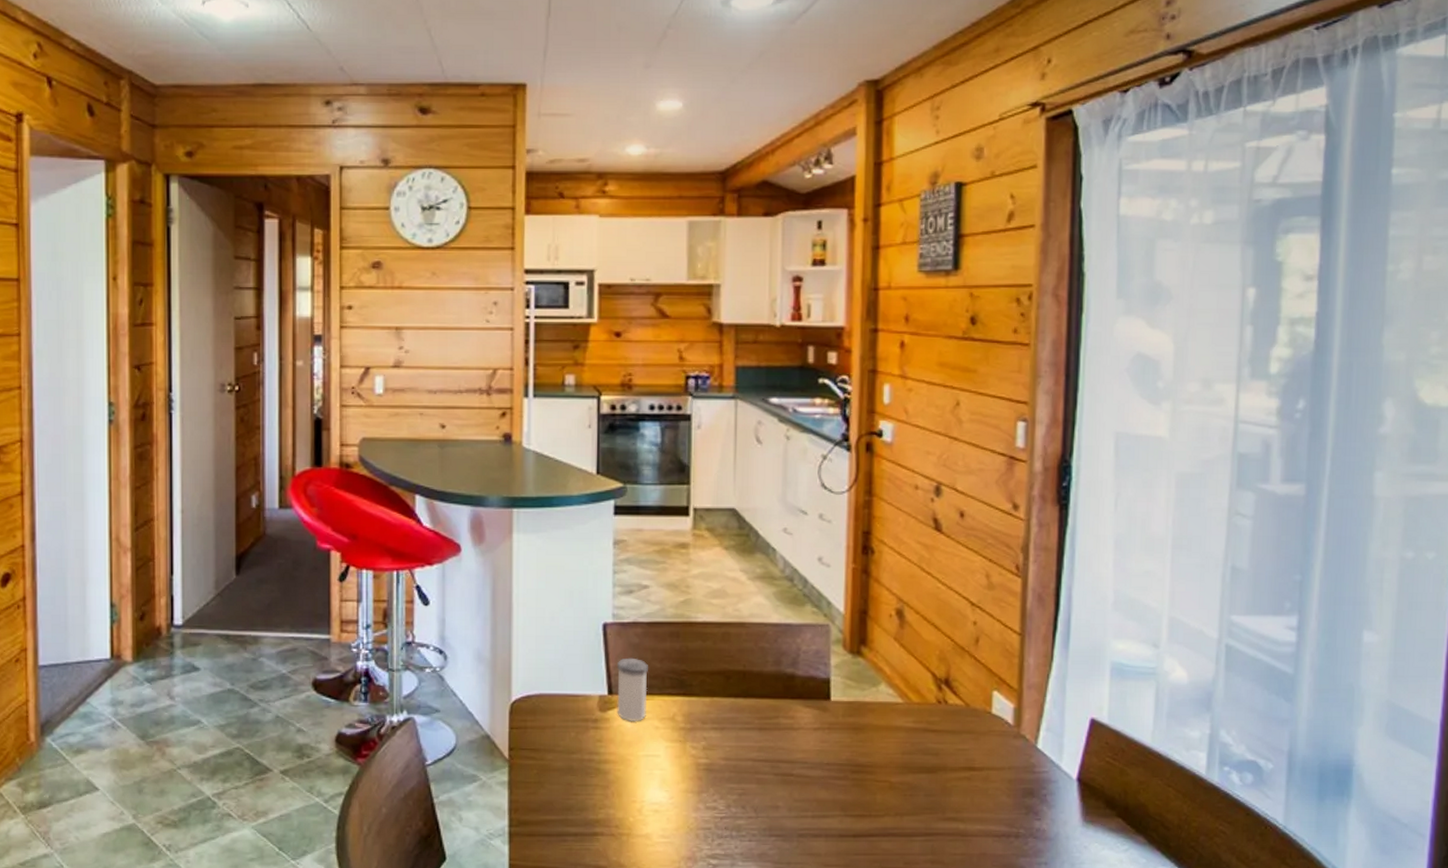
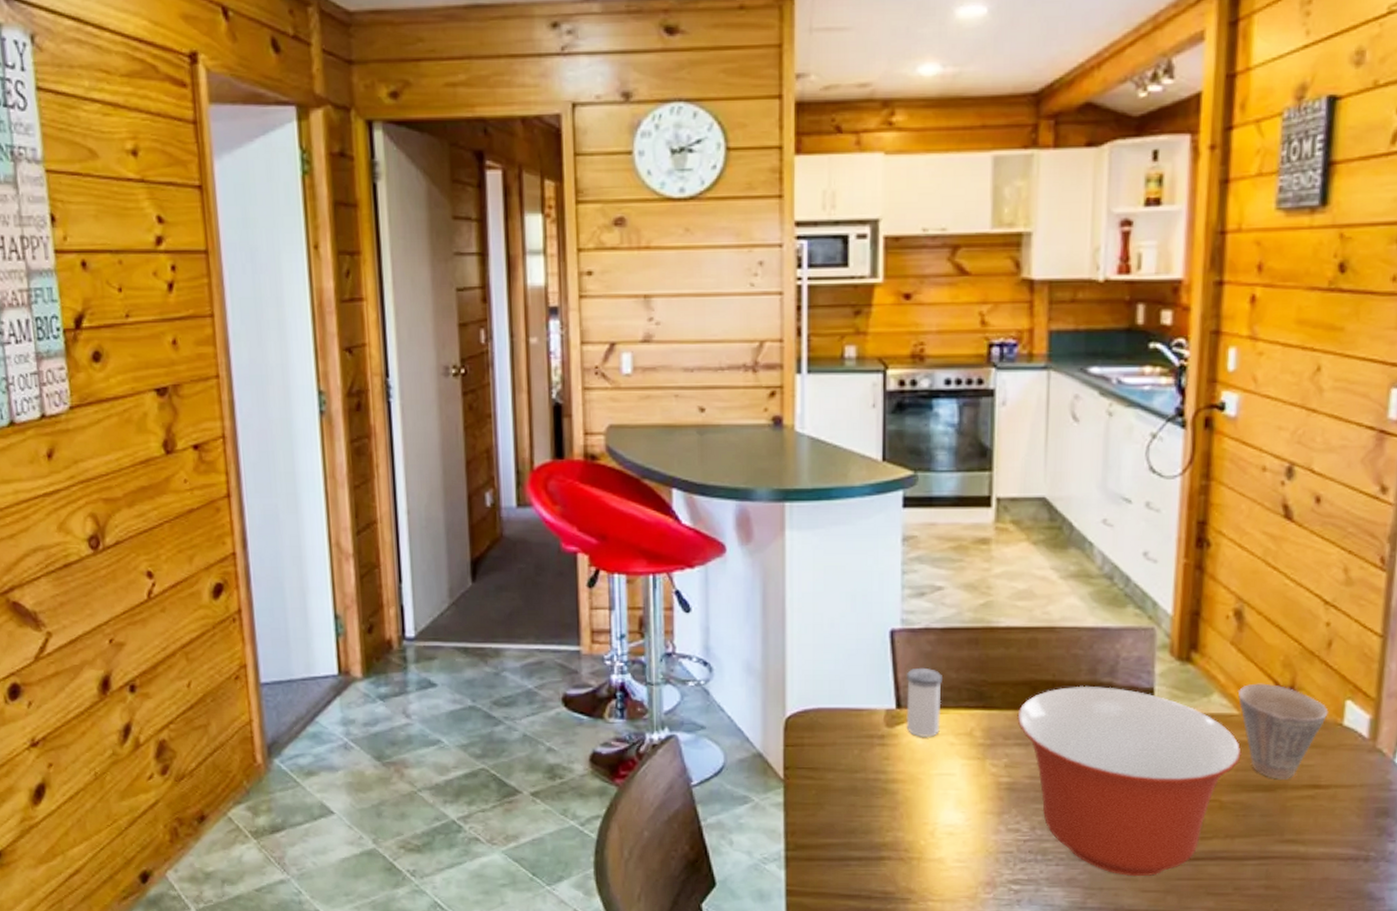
mixing bowl: none [713,675,907,852] -> present [1017,685,1242,877]
cup: none [901,675,979,762] -> present [1237,683,1329,780]

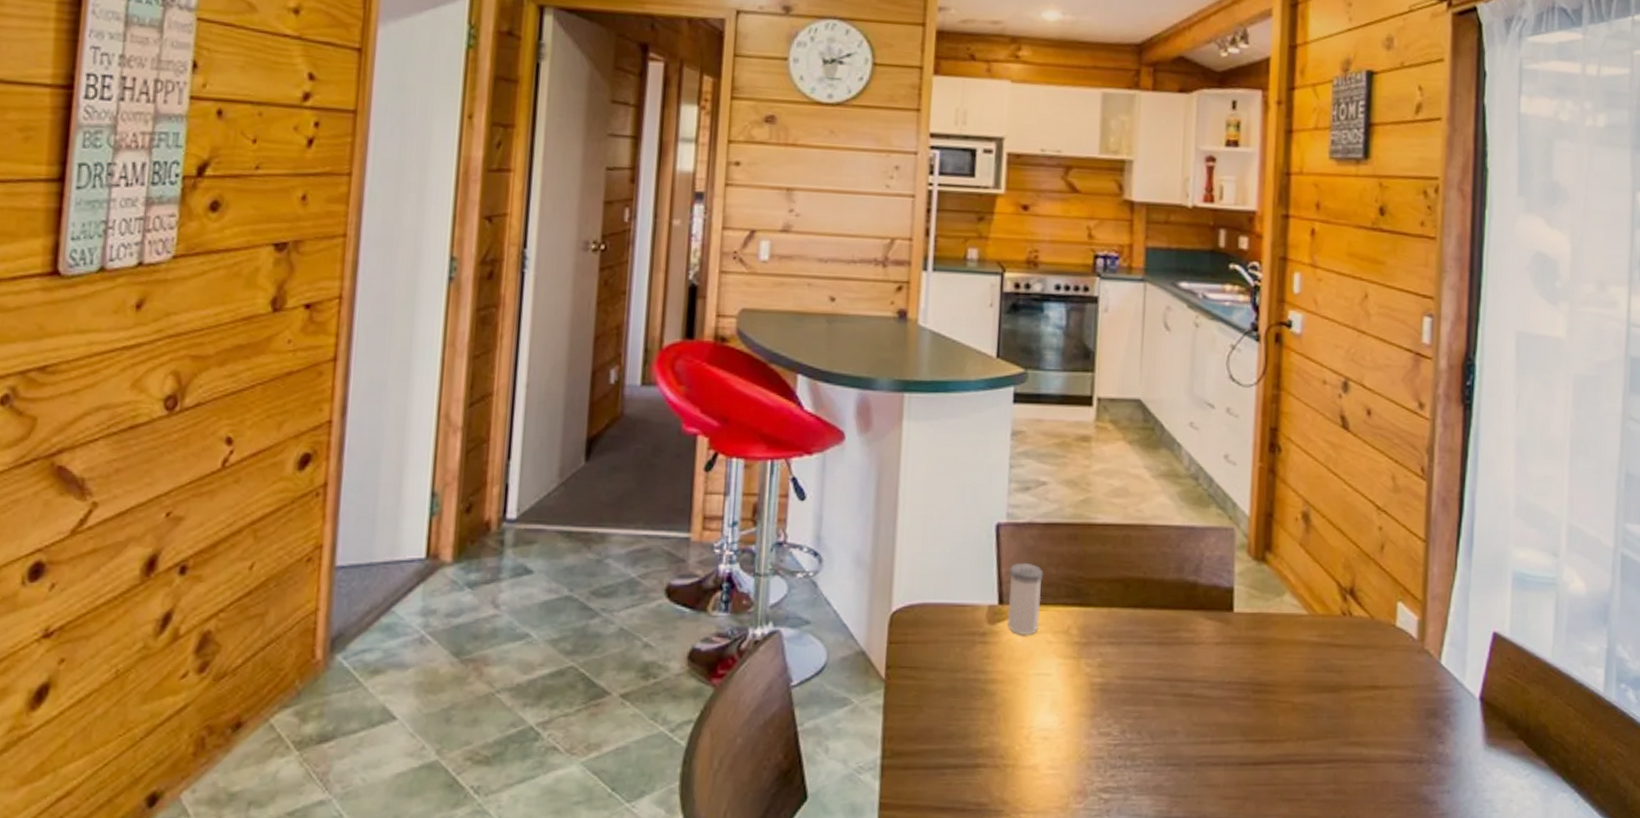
mixing bowl: present [1017,685,1242,877] -> none [1111,584,1310,783]
cup: present [1237,683,1329,780] -> none [1306,584,1383,680]

